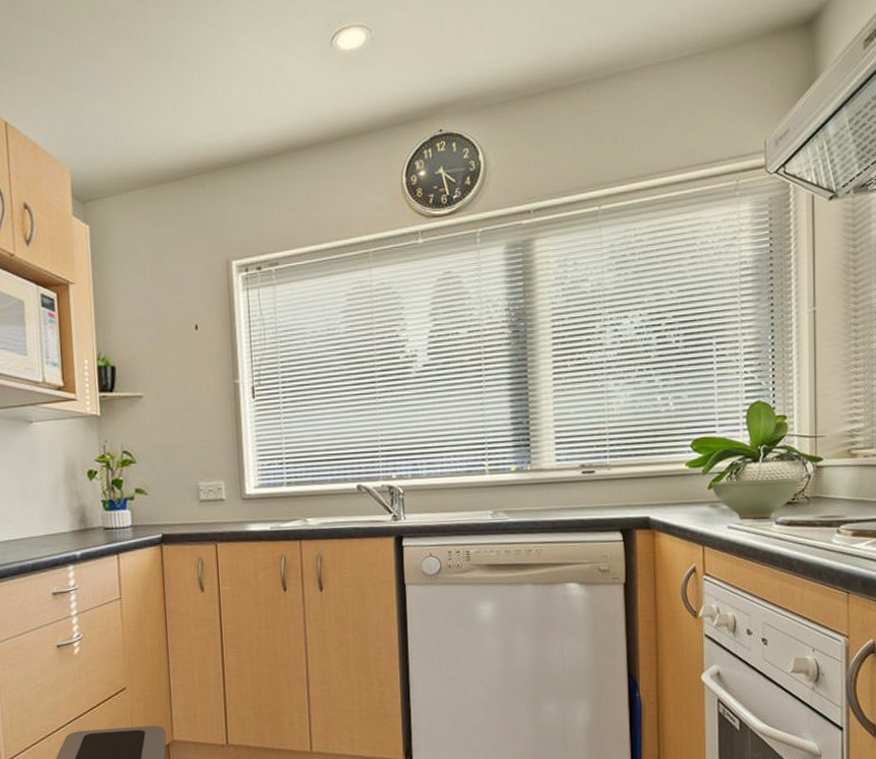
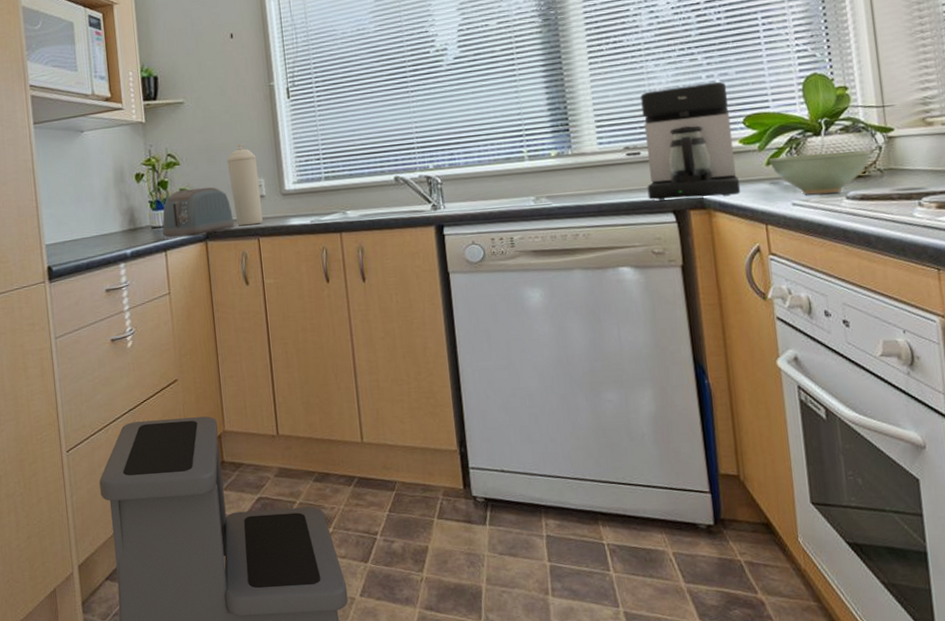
toaster: none [115,488,191,540] -> present [162,187,234,238]
canister: none [186,443,221,530] -> present [226,143,263,226]
coffee maker: none [598,404,683,519] -> present [640,81,741,201]

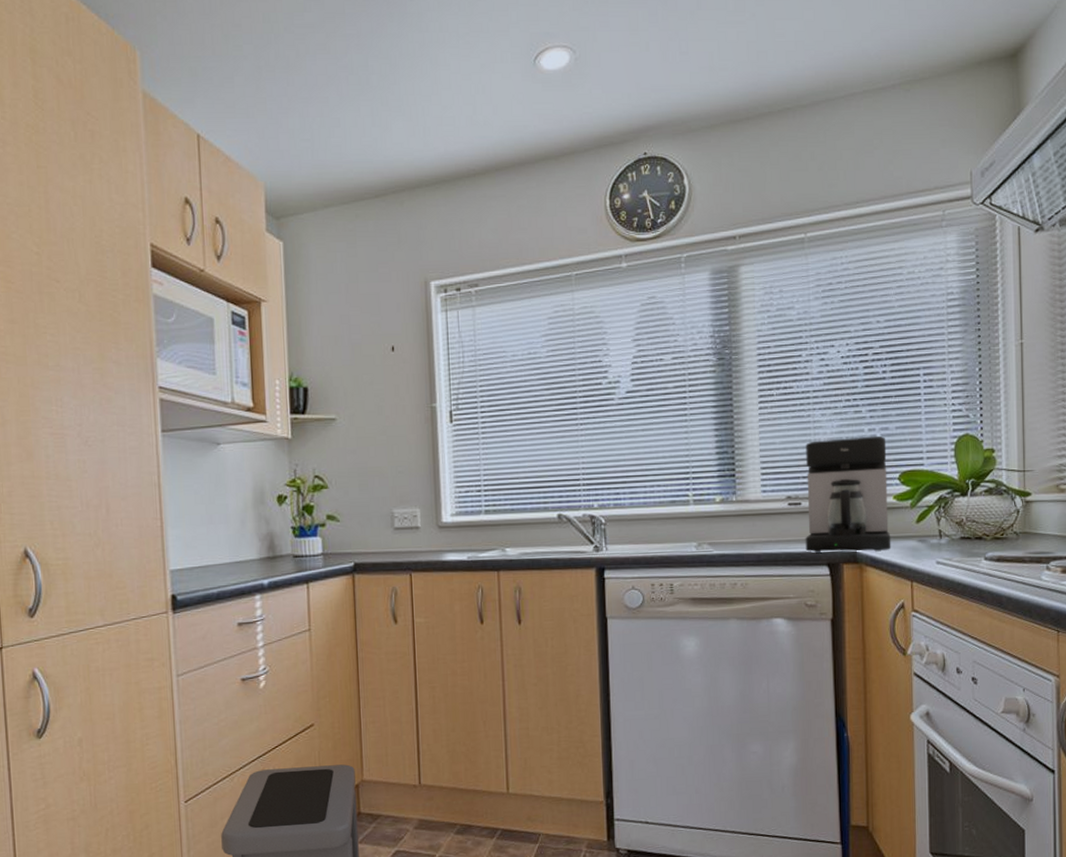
toaster: present [162,187,234,238] -> none [305,514,385,569]
canister: present [226,143,263,226] -> none [380,468,416,559]
bowl: present [768,150,871,195] -> none [918,513,1010,554]

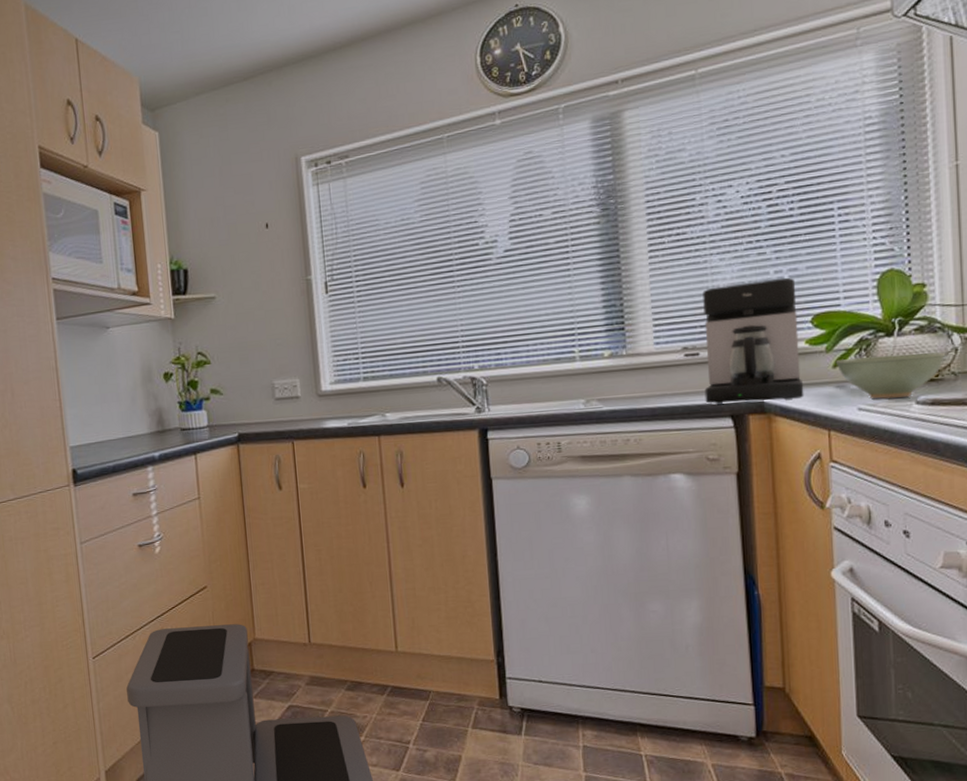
bowl: none [918,513,1010,554] -> present [835,352,946,399]

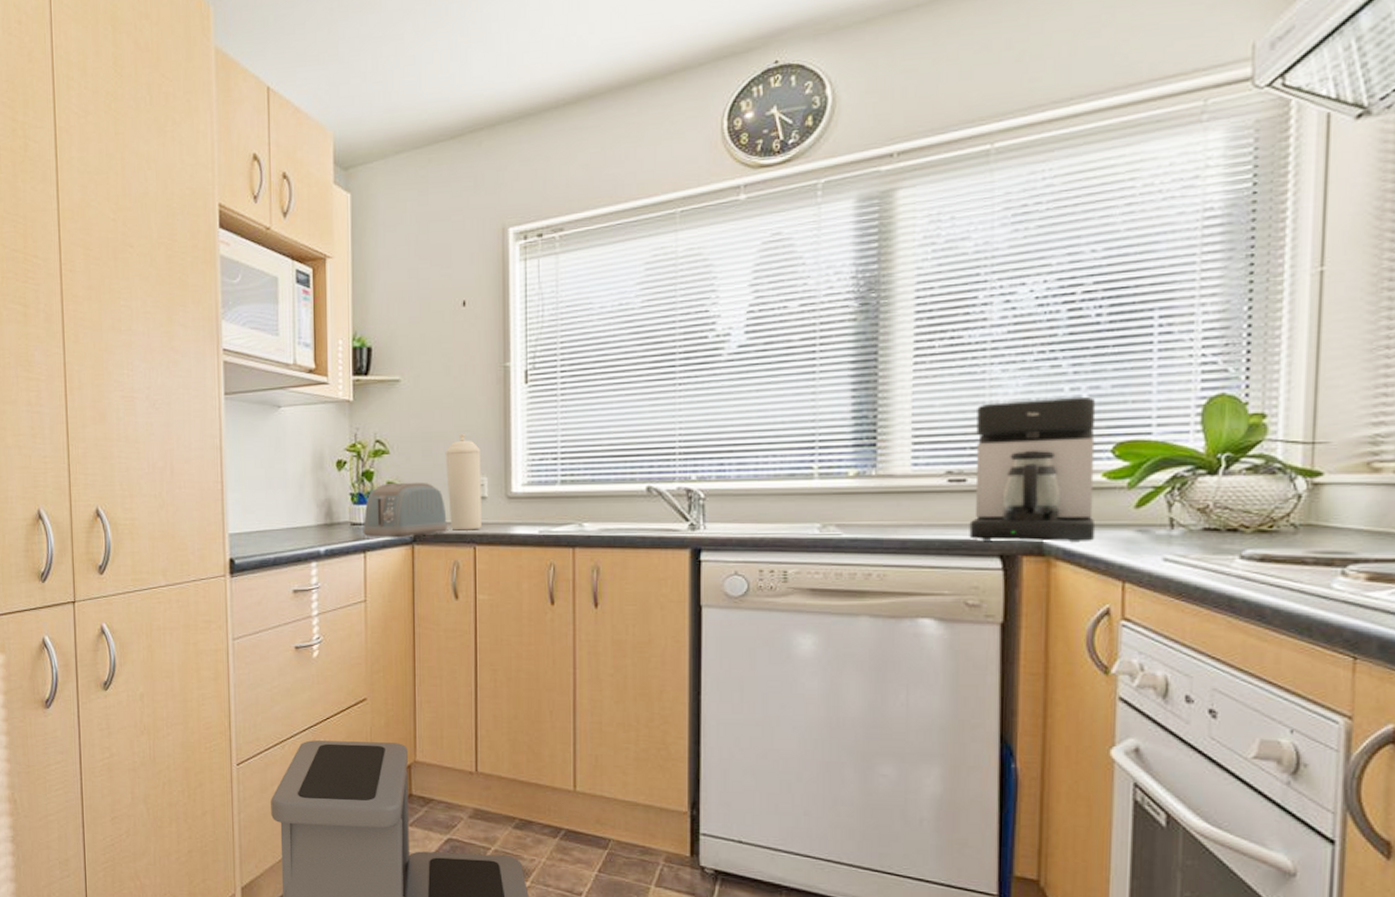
toaster: none [192,387,267,440] -> present [363,482,447,538]
canister: none [260,341,297,429] -> present [445,433,481,531]
bowl: present [835,352,946,399] -> none [1139,497,1285,549]

